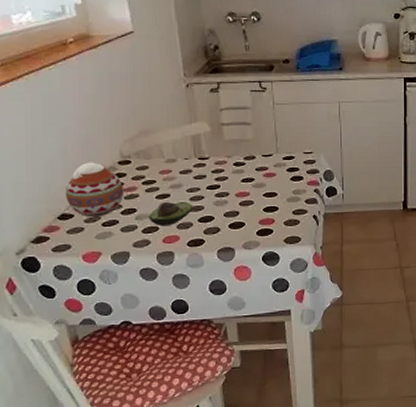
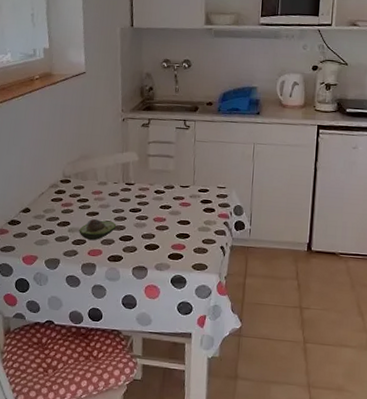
decorative ball: present [65,162,124,218] -> none [16,178,62,226]

